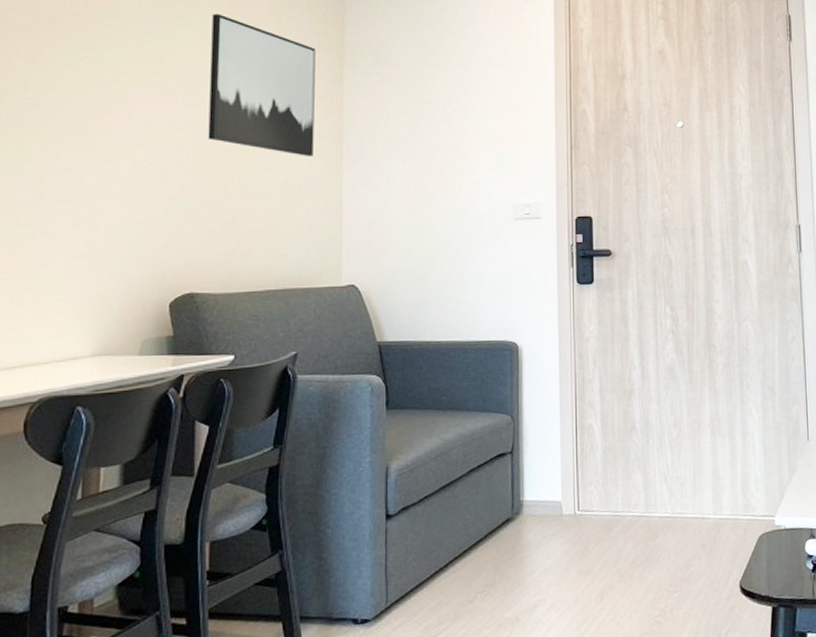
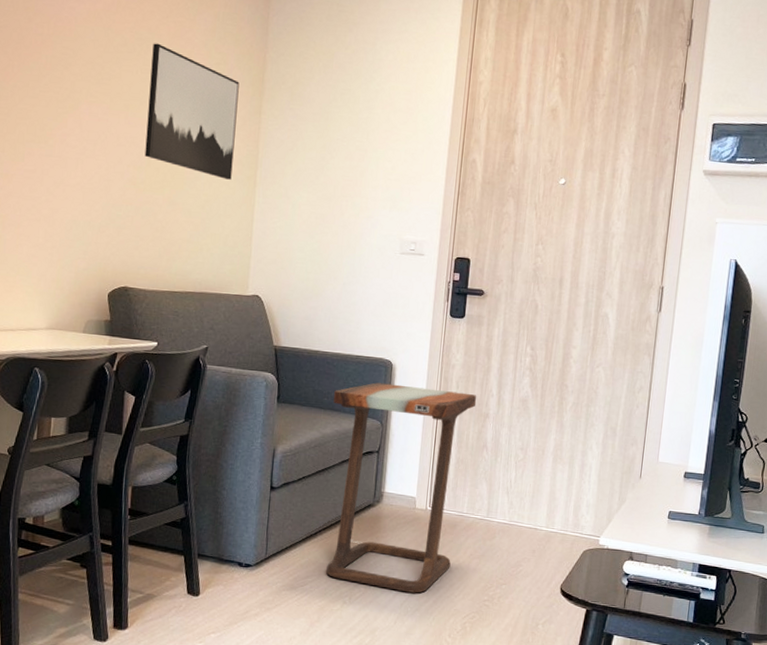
side table: none [454,368,618,623] -> present [326,382,477,593]

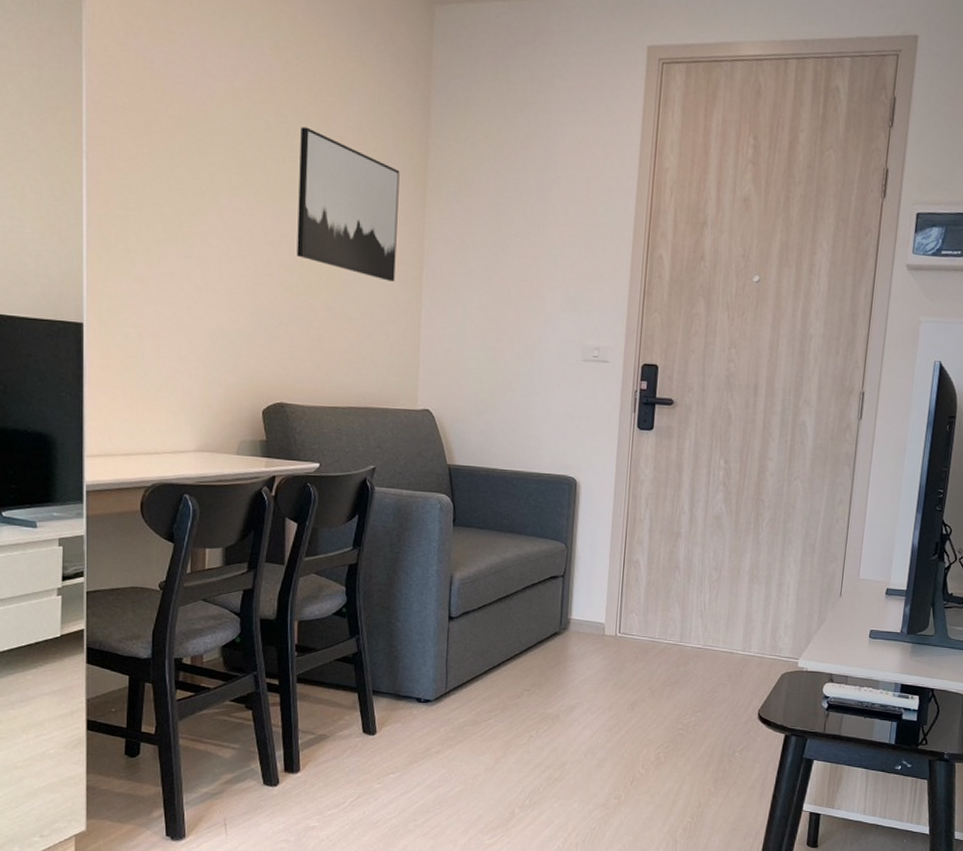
side table: present [326,382,477,593] -> none [511,502,668,724]

